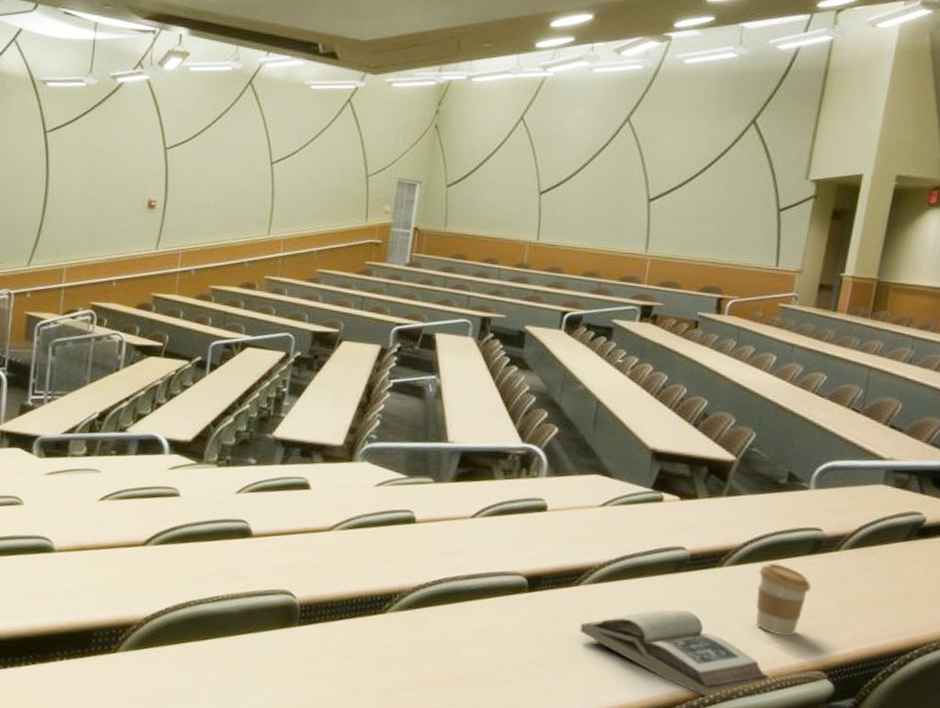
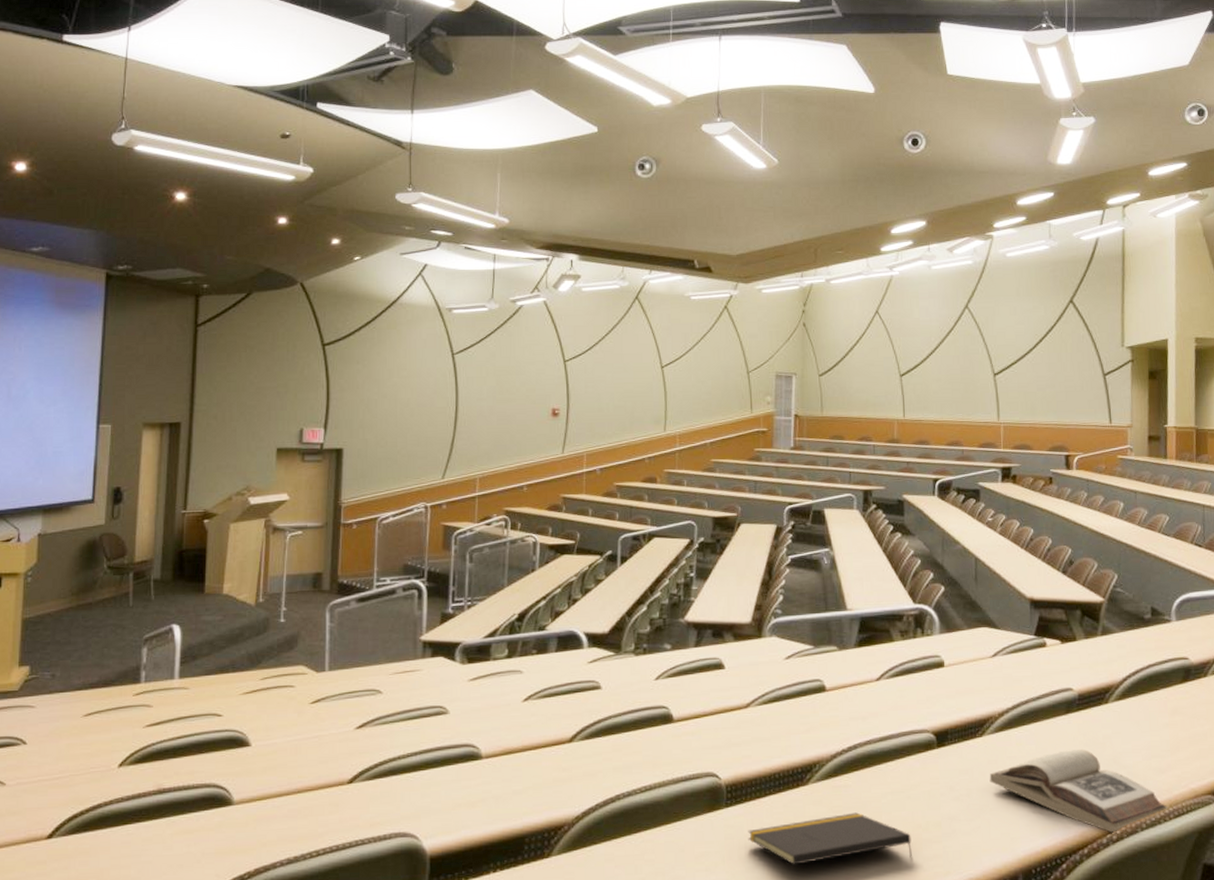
notepad: none [318,645,488,695] -> present [748,812,912,865]
coffee cup: present [756,563,811,636] -> none [1140,694,1188,764]

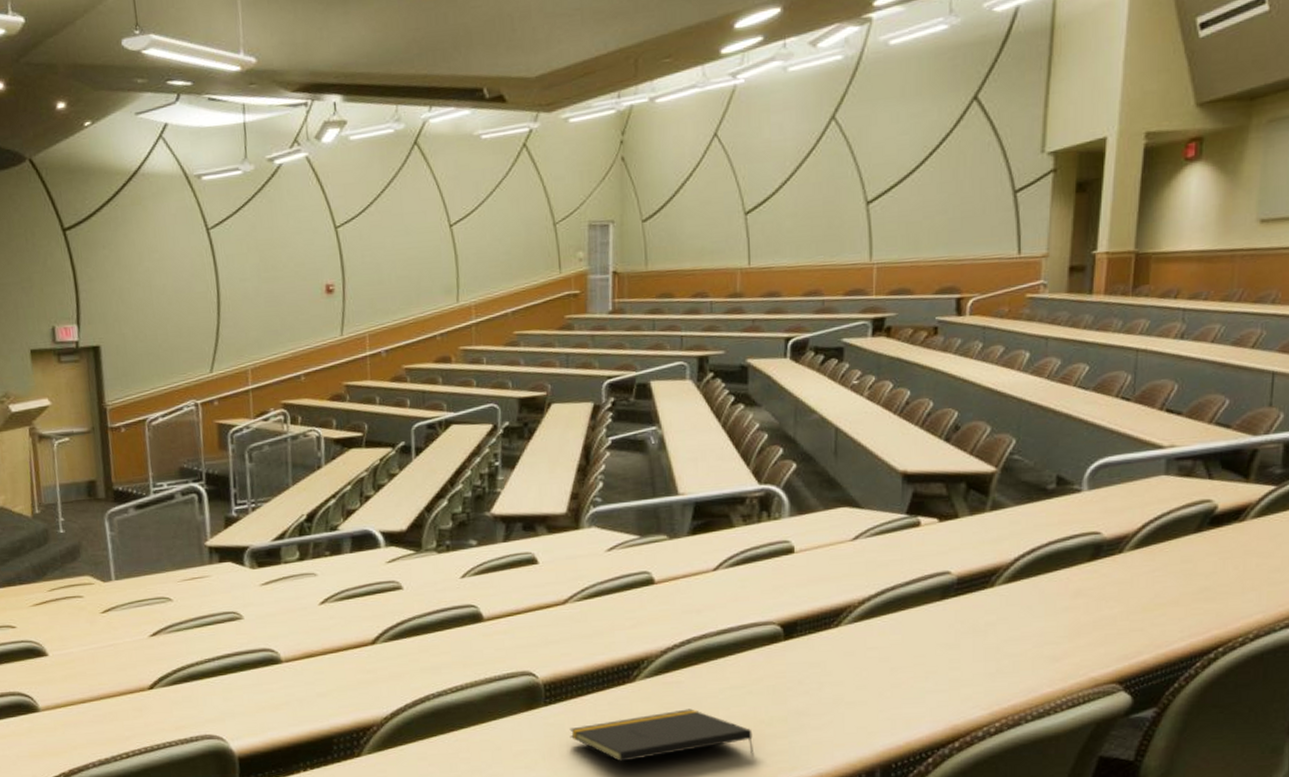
book: present [989,749,1170,834] -> none [845,638,1063,727]

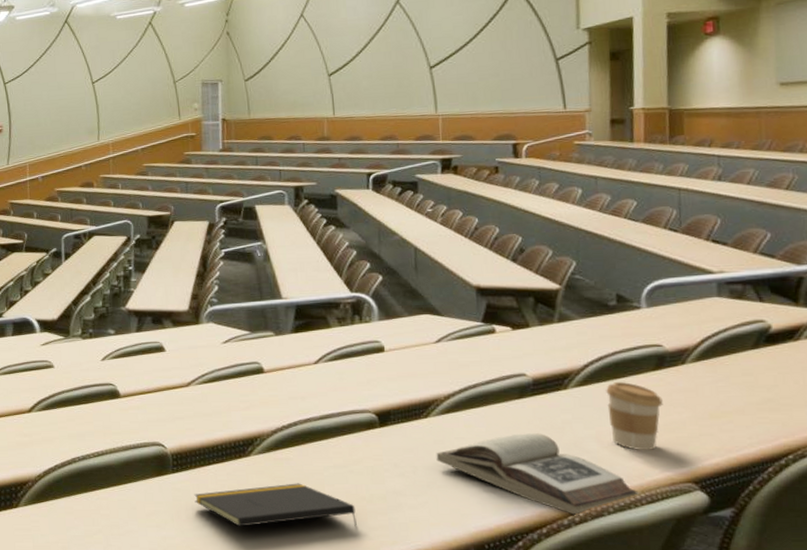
book: none [845,638,1063,727] -> present [436,433,642,516]
coffee cup: none [1034,575,1095,651] -> present [605,381,663,450]

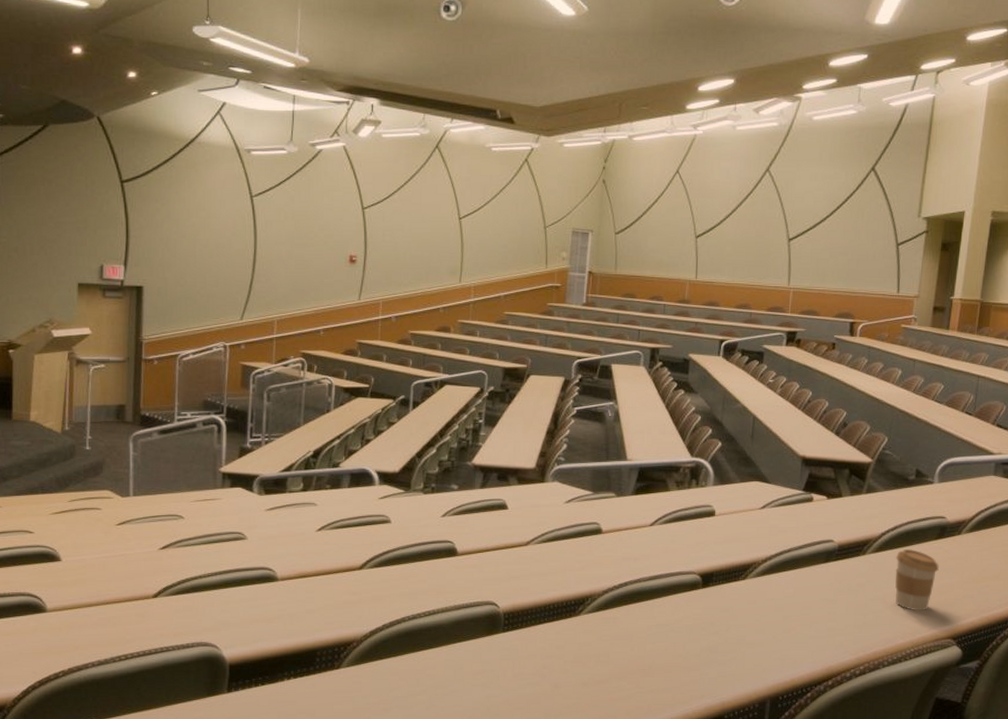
notepad: present [194,483,357,527] -> none [522,641,672,684]
book: present [436,433,642,516] -> none [748,595,911,669]

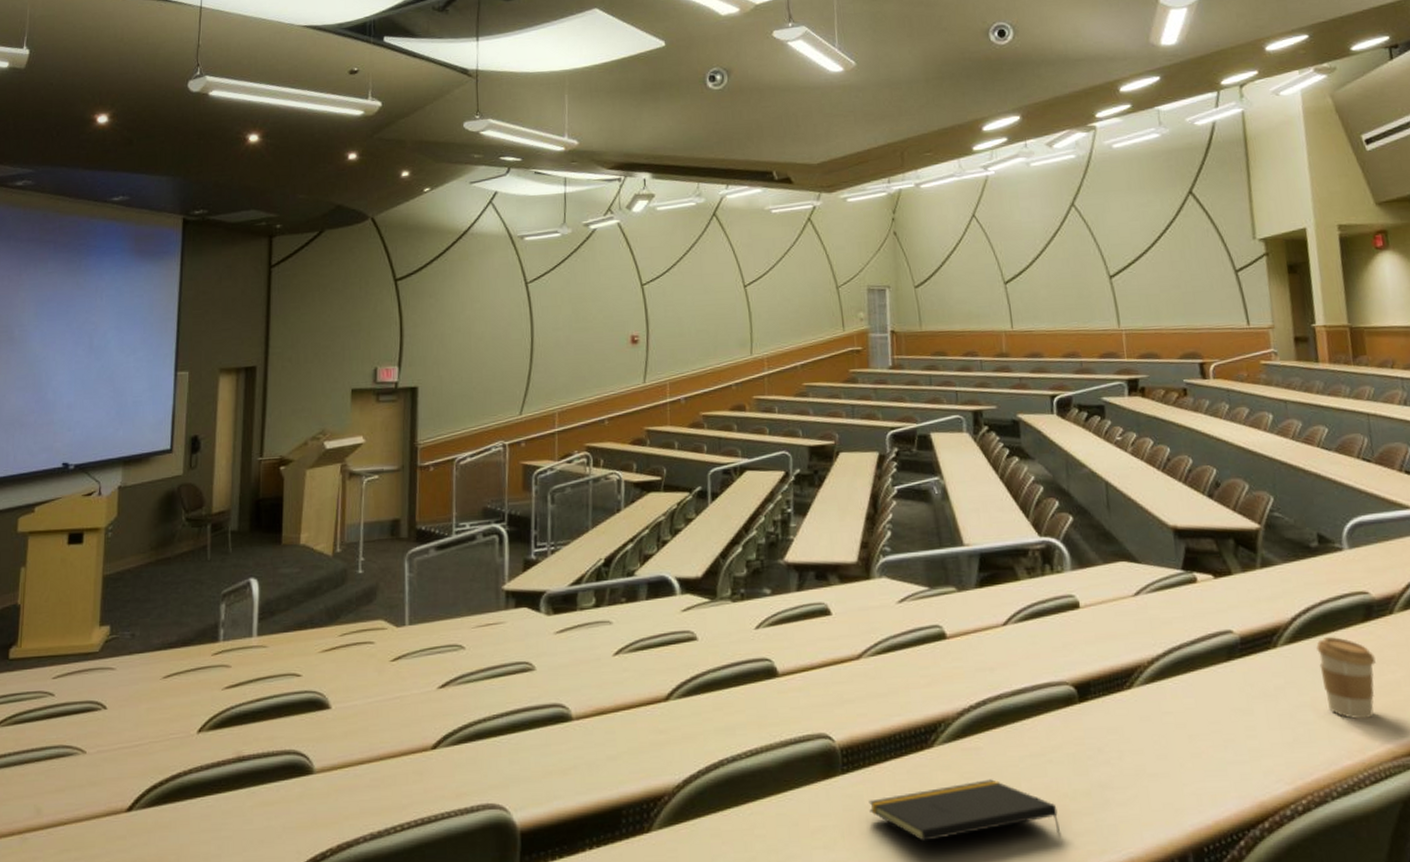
notepad: none [522,641,672,684] -> present [868,779,1060,842]

